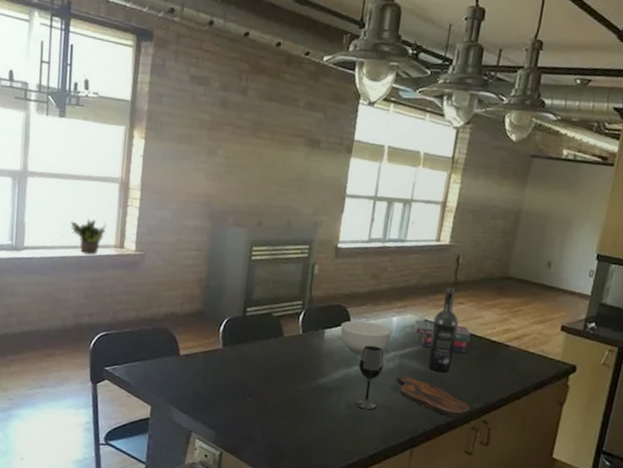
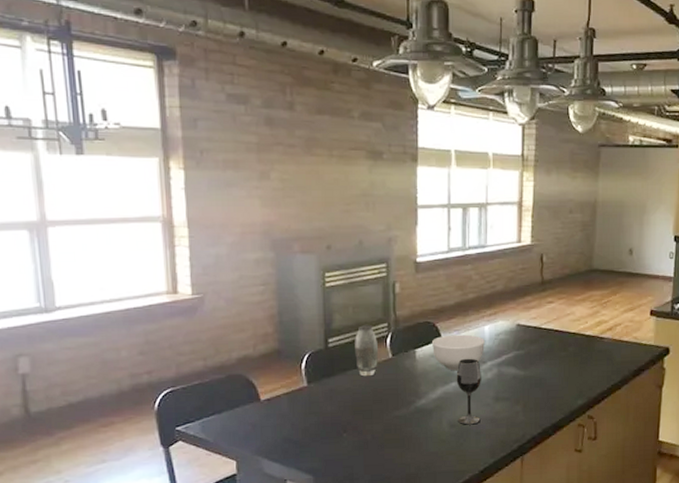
potted plant: present [70,218,107,256] -> none [109,265,154,308]
vase: none [268,300,291,349] -> present [355,325,378,377]
cutting board: present [396,374,471,418] -> none [496,383,574,418]
books: present [414,320,471,354] -> none [507,324,565,353]
wine bottle: present [427,287,459,373] -> none [526,287,551,375]

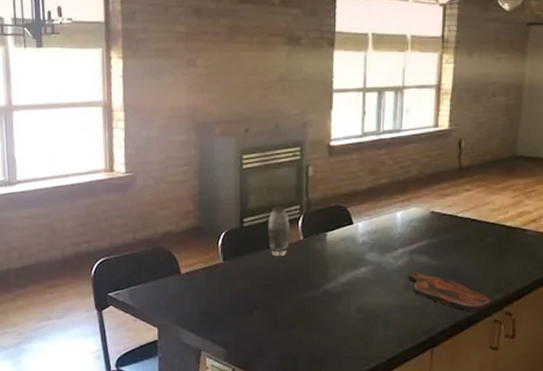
bowl: present [432,334,485,371] -> none [343,219,396,256]
wine glass: present [456,358,481,425] -> none [366,244,392,312]
cutting board: none [496,383,574,418] -> present [407,271,491,311]

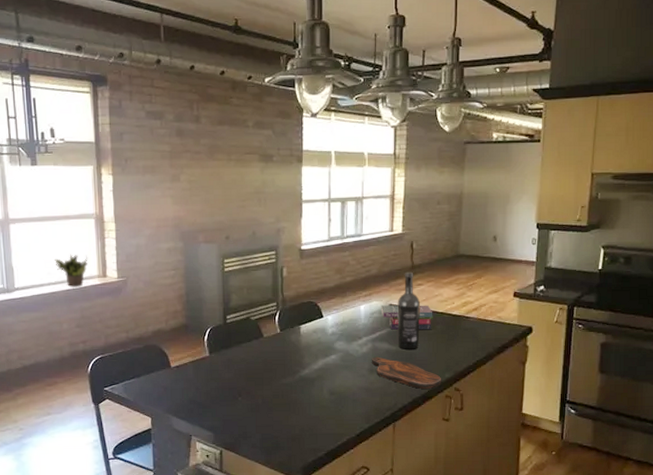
potted plant: none [59,145,95,183] -> present [54,254,88,289]
vase: present [268,207,290,257] -> none [249,304,268,349]
books: none [420,213,483,243] -> present [381,305,433,330]
wine bottle: none [439,174,468,265] -> present [397,271,421,350]

